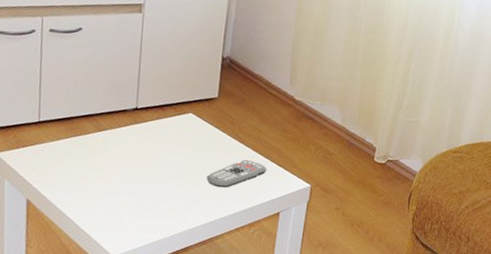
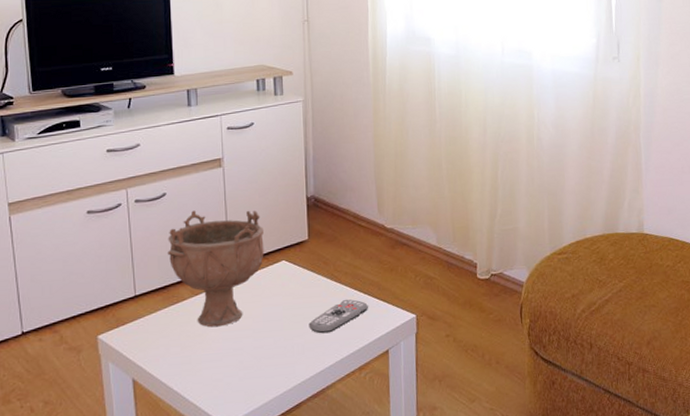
decorative bowl: none [76,50,175,165] -> present [167,210,264,328]

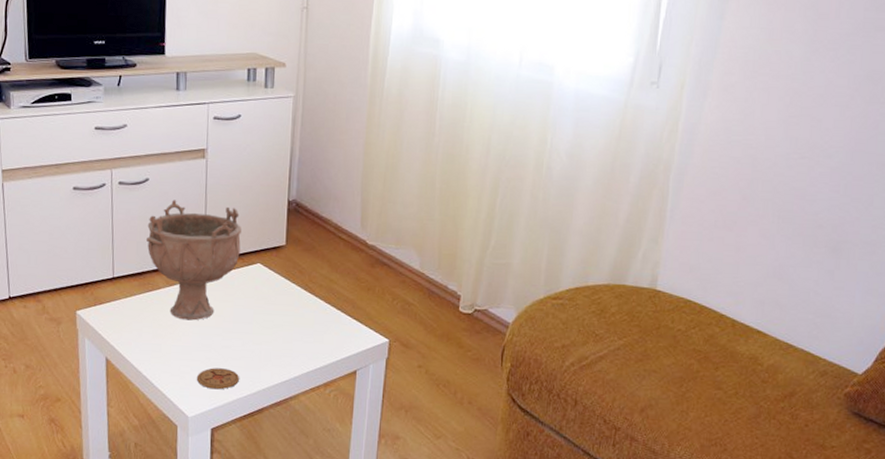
coaster: none [230,369,274,393] -> present [196,368,239,390]
remote control: present [309,299,368,334] -> none [278,312,340,344]

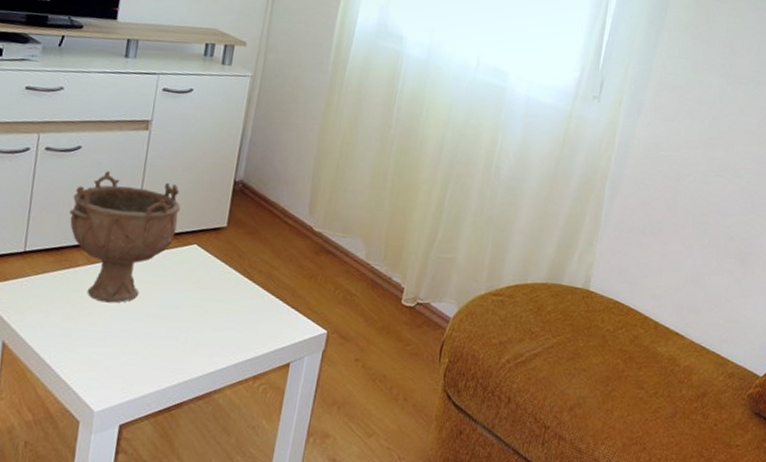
coaster: present [196,368,239,390] -> none [109,356,159,381]

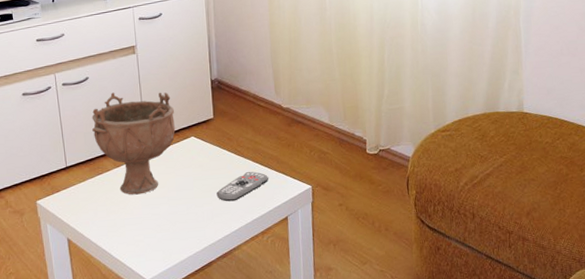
remote control: none [208,299,277,333] -> present [216,171,268,202]

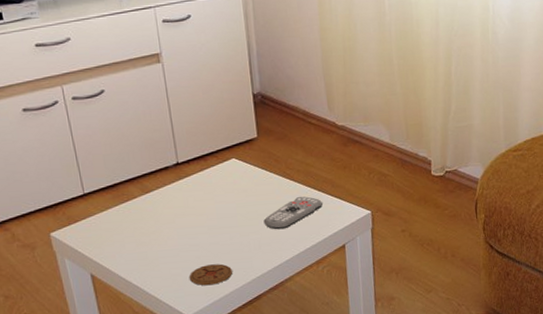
decorative bowl: present [91,92,175,195] -> none [111,107,213,225]
coaster: none [150,232,187,252] -> present [189,263,232,286]

